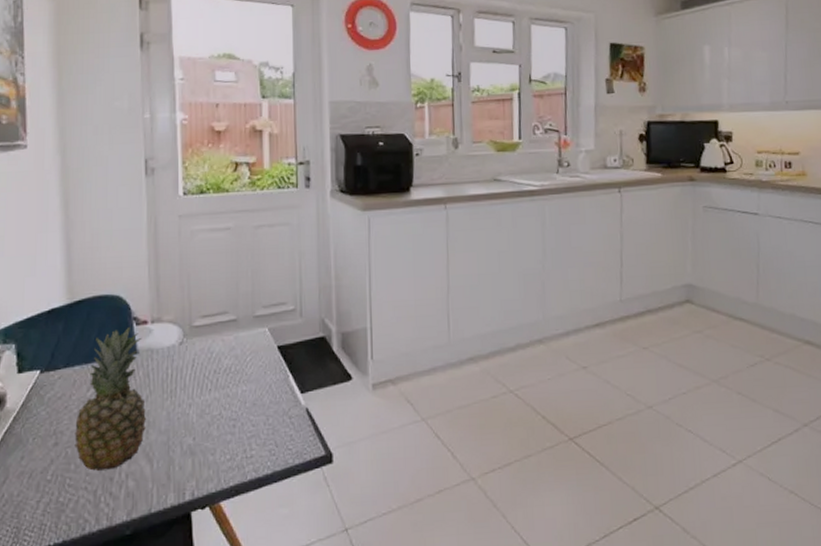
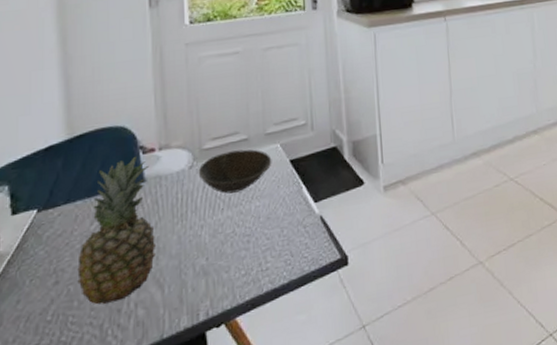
bowl: none [187,330,260,375] -> present [198,149,272,194]

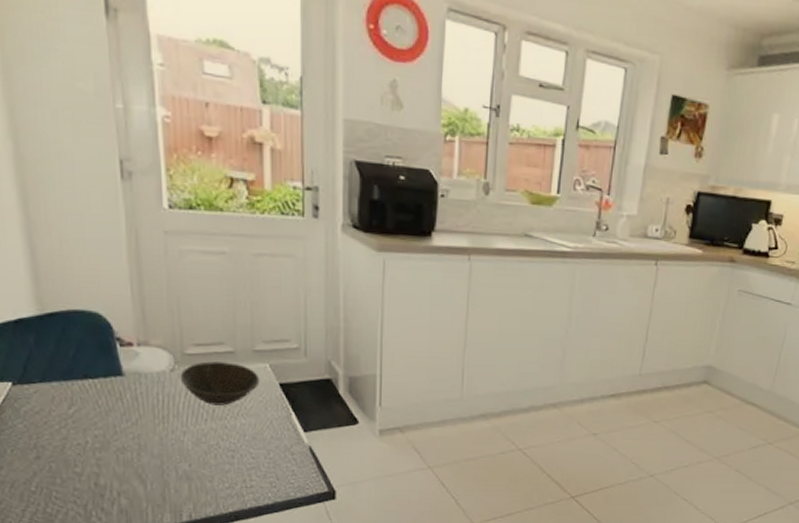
fruit: present [77,156,157,305] -> none [57,347,138,487]

